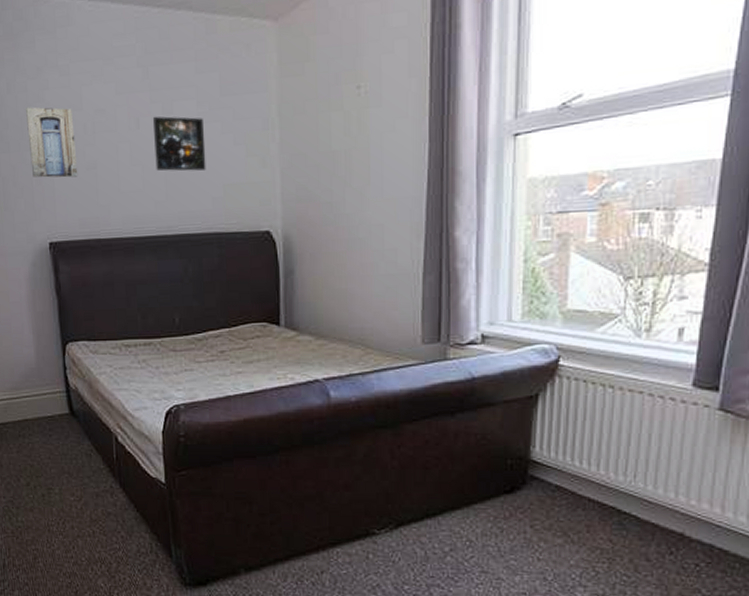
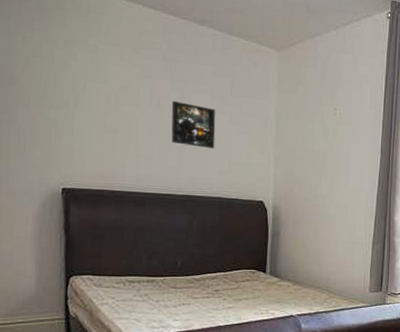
wall art: present [26,107,78,178] -> none [50,71,98,137]

